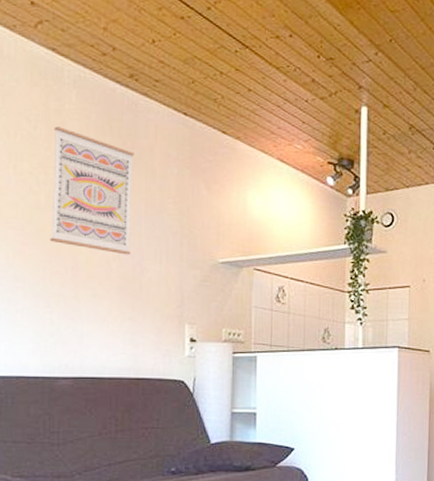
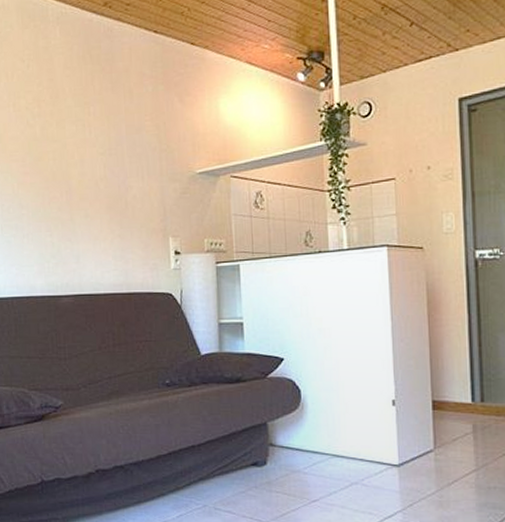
wall art: present [49,126,134,255] -> none [43,62,116,175]

